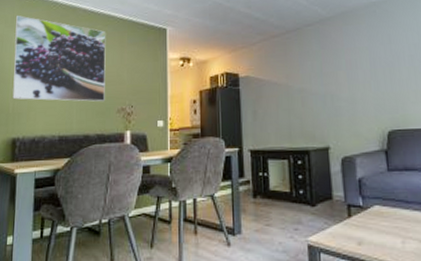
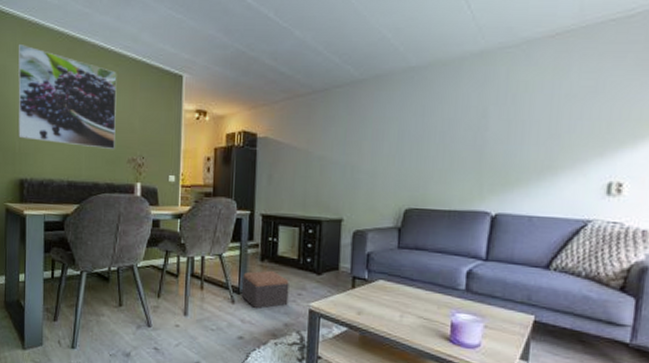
footstool: none [237,206,286,250] -> present [242,270,289,309]

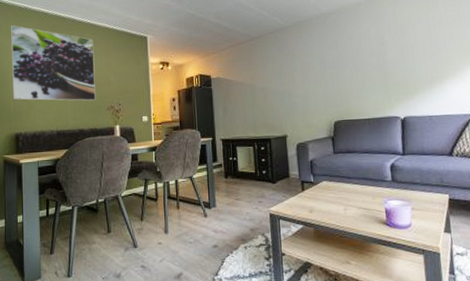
footstool: present [242,270,289,309] -> none [212,184,252,220]

